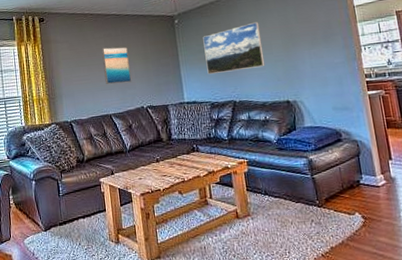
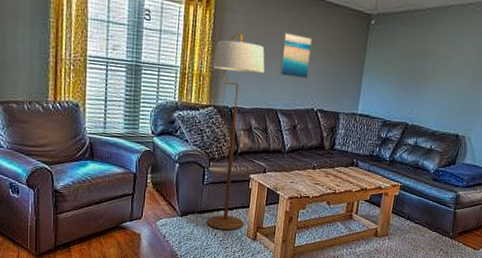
floor lamp: none [47,58,105,238] -> present [206,33,265,231]
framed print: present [203,22,265,74] -> none [389,44,457,95]

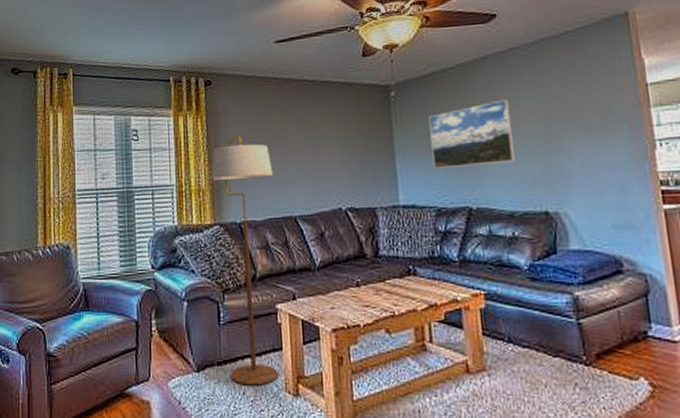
wall art: present [279,32,313,80] -> none [287,124,328,176]
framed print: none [389,44,457,95] -> present [429,99,516,168]

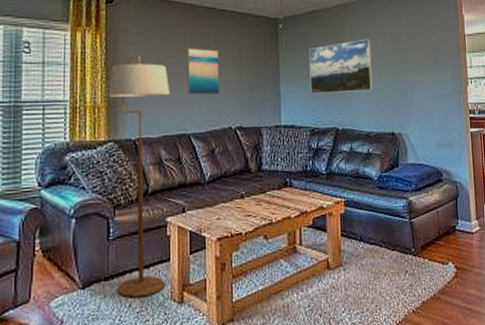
wall art: none [287,124,328,176] -> present [186,48,221,96]

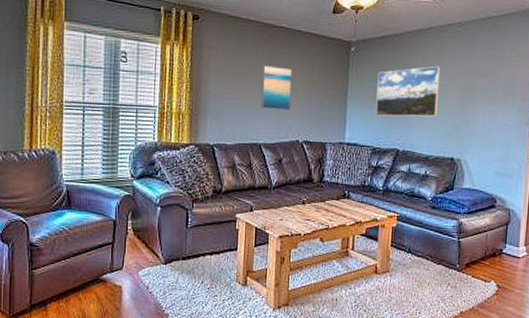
floor lamp: present [108,55,171,298] -> none [191,69,246,277]

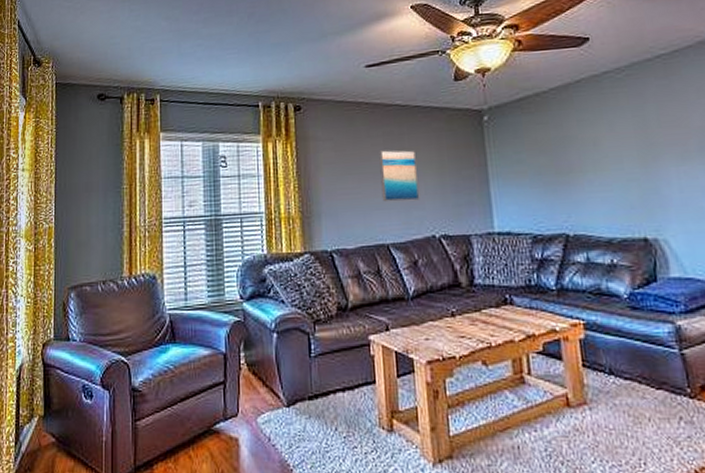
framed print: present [375,66,441,117] -> none [523,123,613,194]

